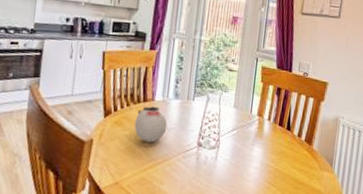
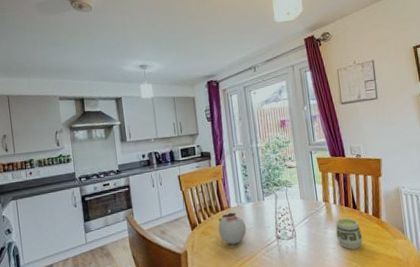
cup: none [262,137,289,174] -> present [335,218,363,250]

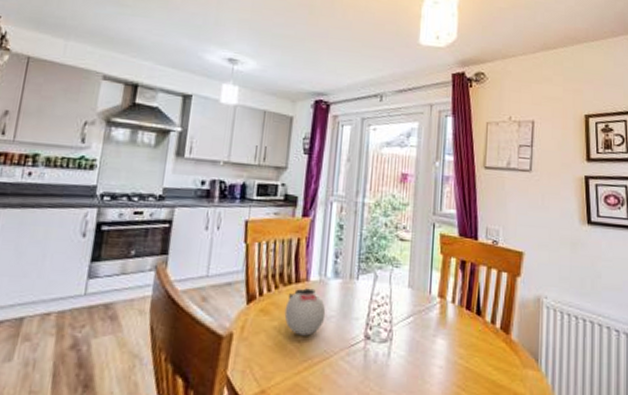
cup: present [335,218,363,250] -> none [448,325,482,375]

